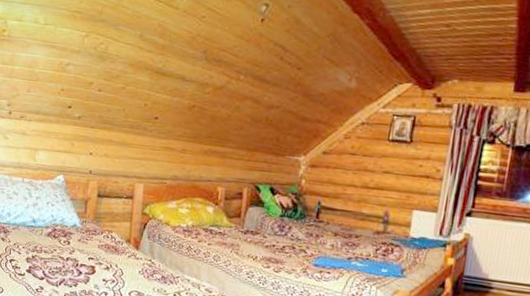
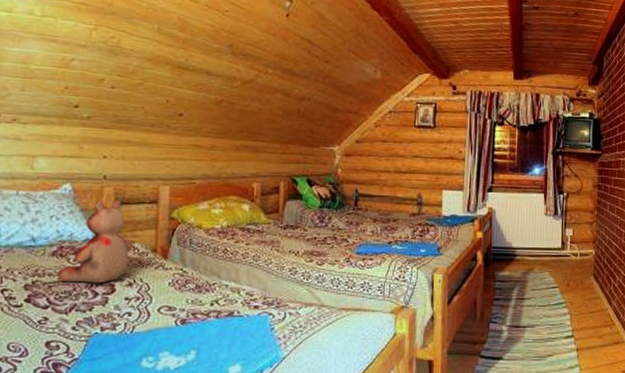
teddy bear: none [51,192,111,265] -> present [57,199,133,283]

